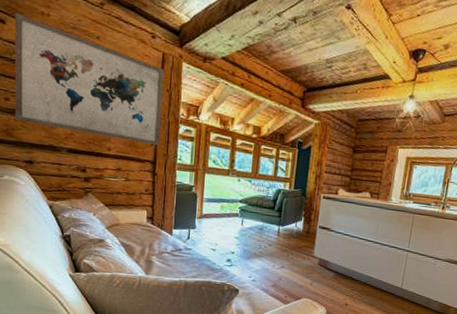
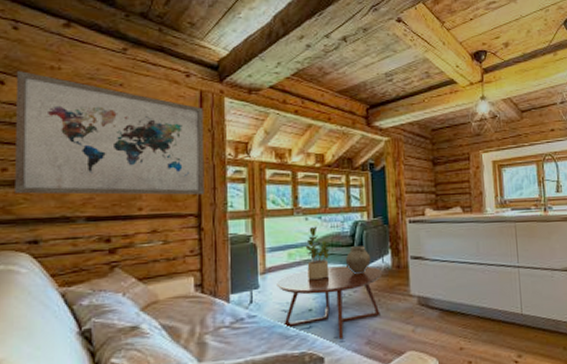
coffee table: none [209,221,295,279] -> present [276,265,383,340]
potted plant: none [234,187,258,231] -> present [305,226,335,280]
ceramic pot: none [265,209,287,233] -> present [345,246,371,275]

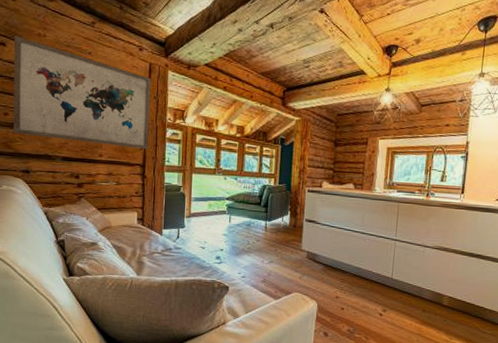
coffee table: present [276,265,383,340] -> none [198,218,282,275]
potted plant: present [305,226,335,280] -> none [222,185,245,228]
ceramic pot: present [345,246,371,275] -> none [252,205,273,228]

